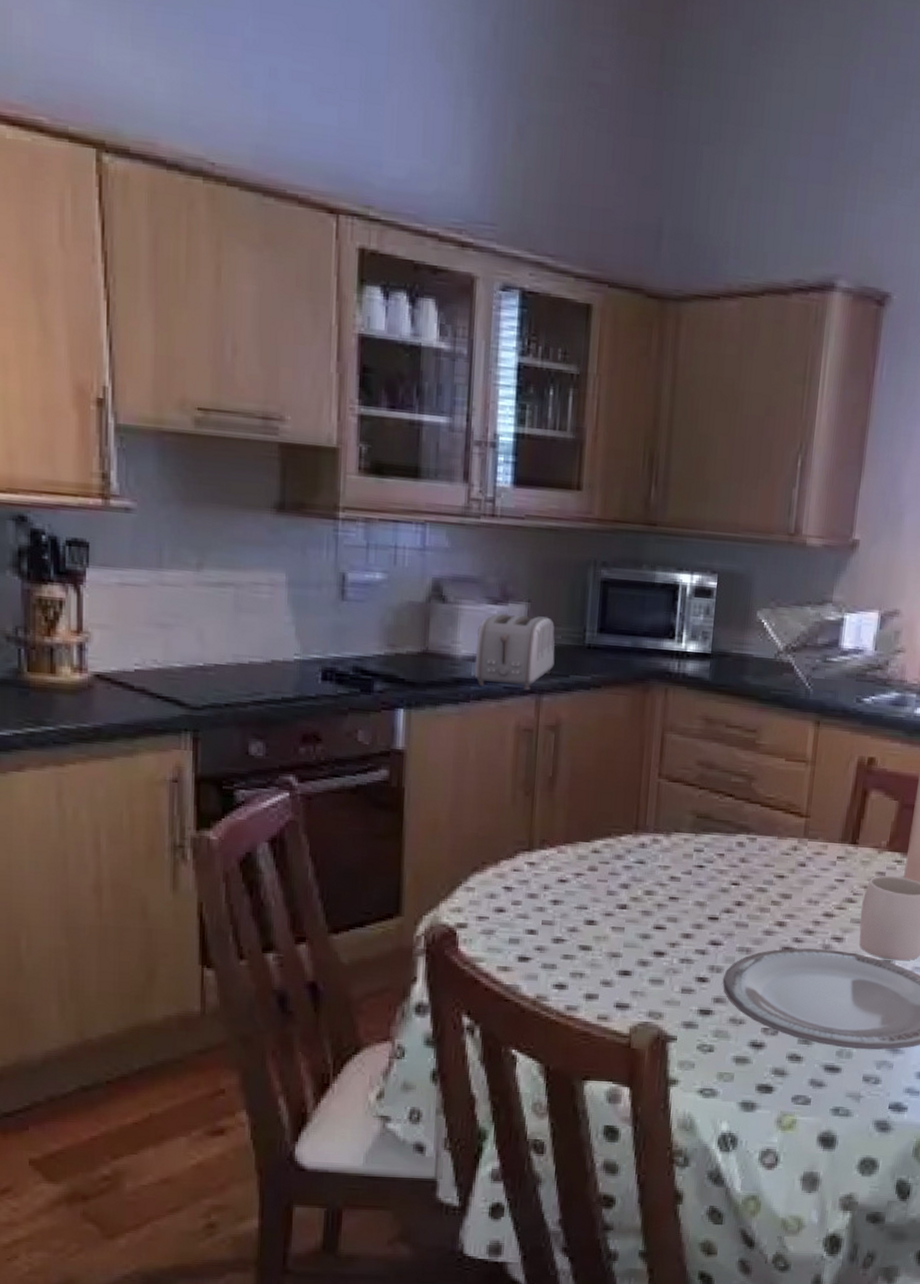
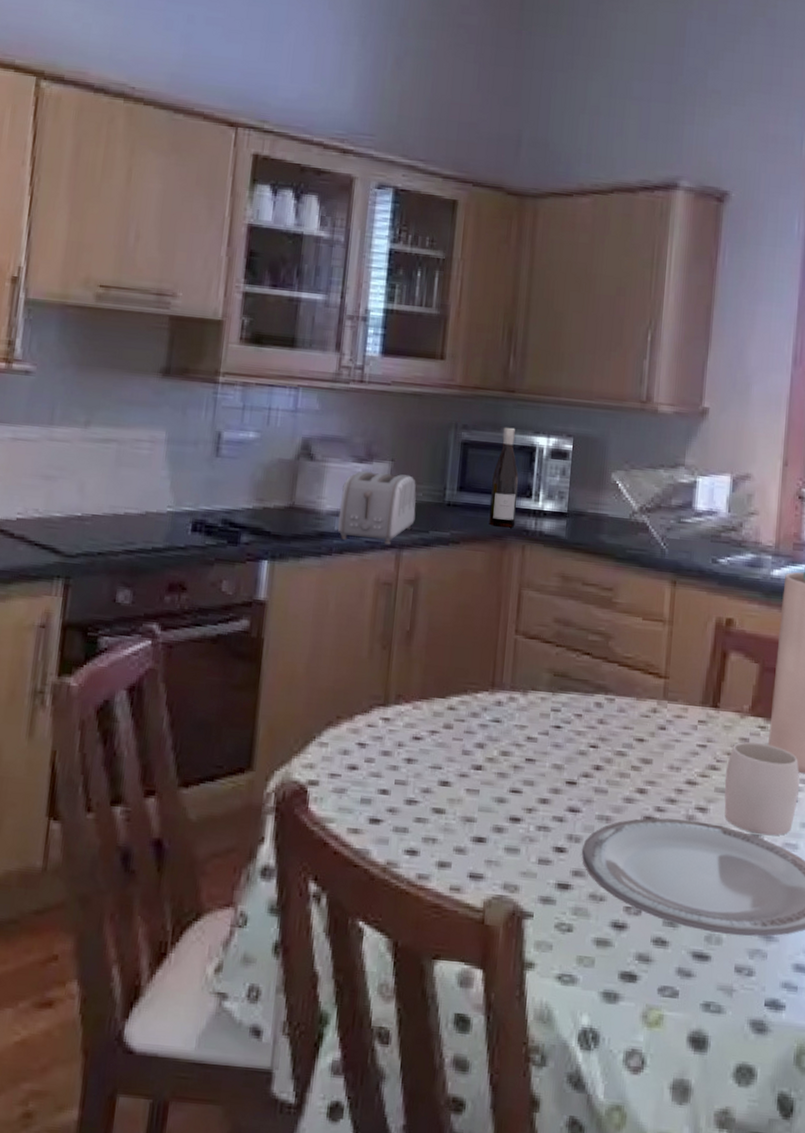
bottle: none [630,563,662,671] -> present [489,427,519,529]

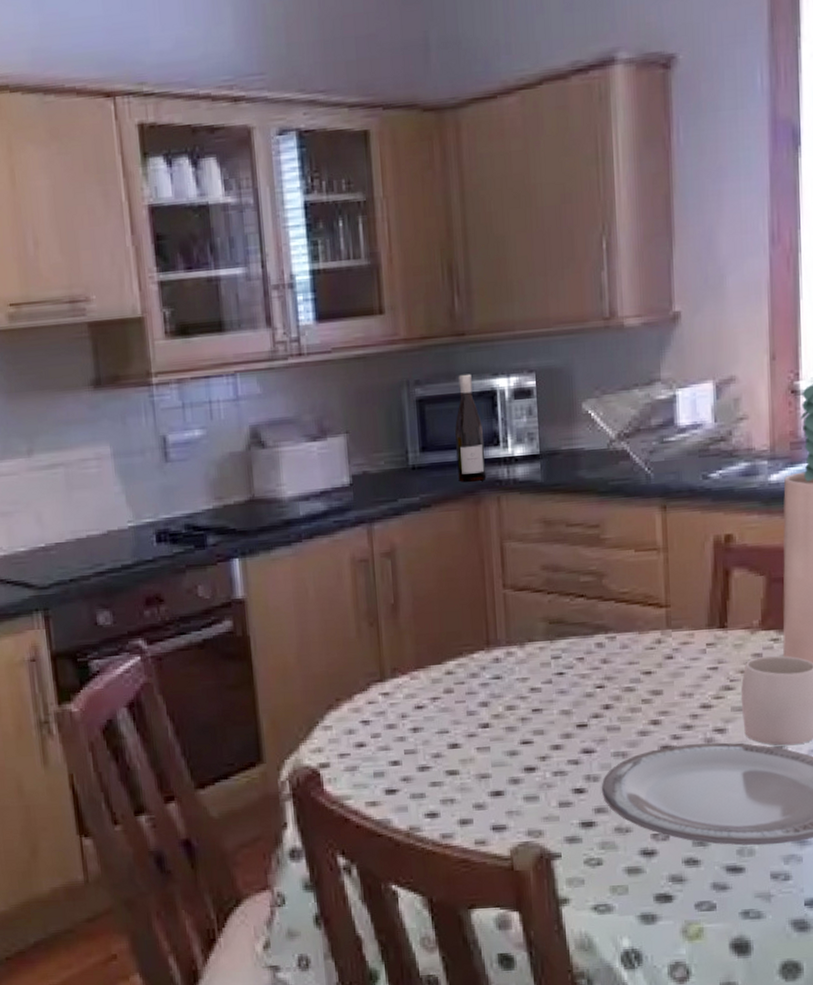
toaster: present [337,471,417,545] -> none [300,445,381,524]

